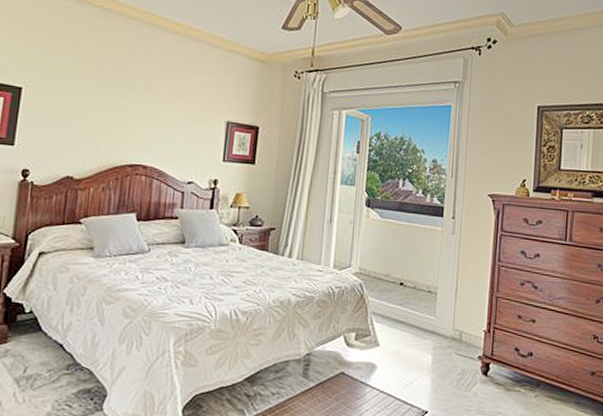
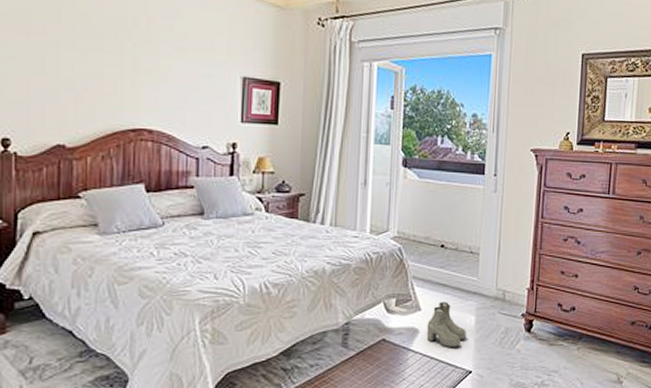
boots: none [384,339,423,385] -> present [426,302,466,347]

